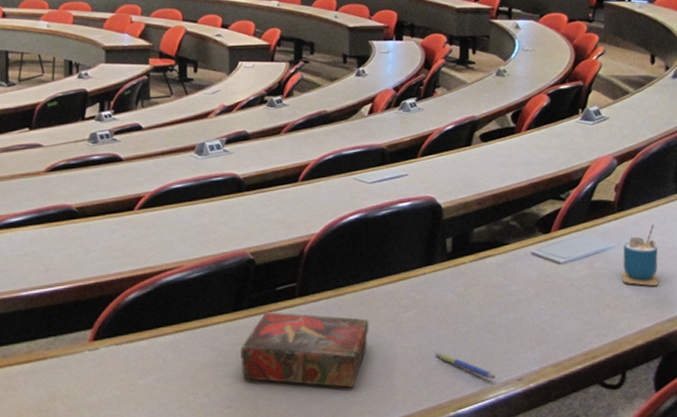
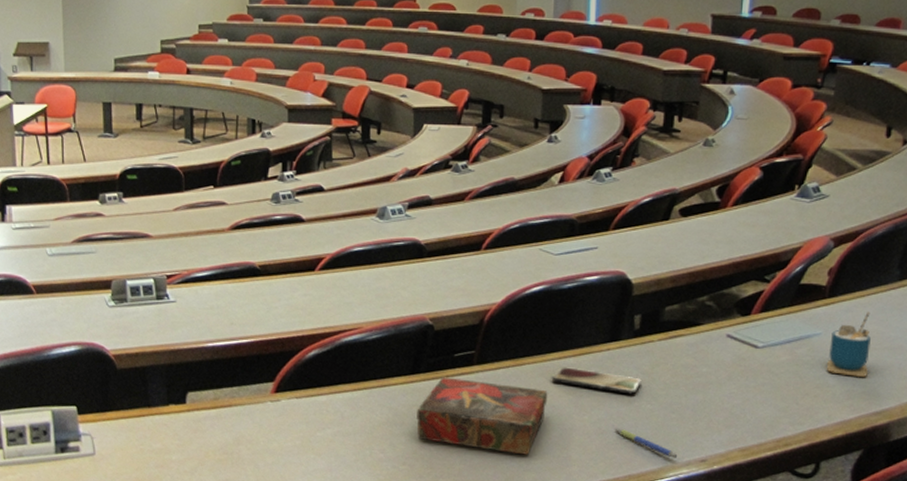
smartphone: none [371,294,457,318] -> present [551,367,641,395]

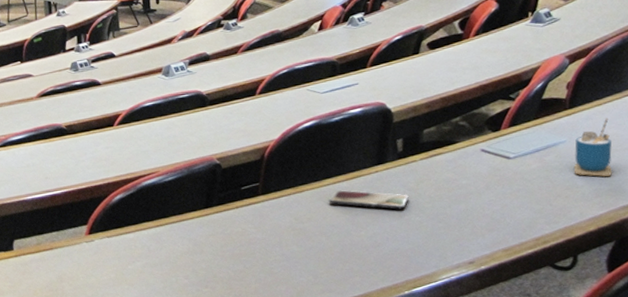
book: present [417,377,548,455] -> none [213,208,327,271]
pen: present [614,428,678,458] -> none [389,240,448,263]

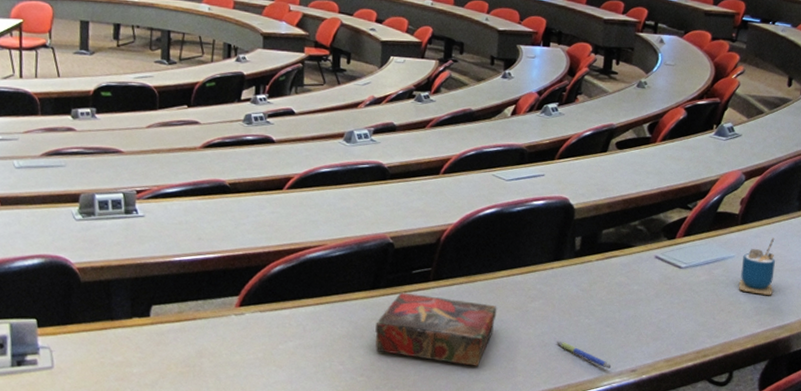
book: none [213,208,327,271] -> present [375,292,497,366]
smartphone: present [328,190,409,210] -> none [500,284,581,310]
pen: none [389,240,448,263] -> present [556,340,612,368]

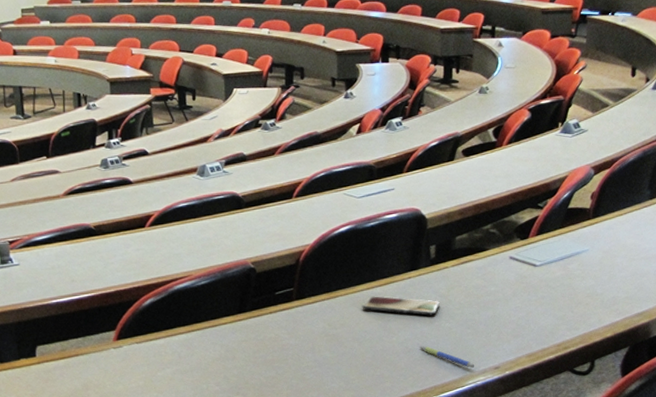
book: present [375,292,497,366] -> none [246,313,360,377]
smartphone: none [500,284,581,310] -> present [362,296,440,316]
cup: present [739,237,775,296] -> none [595,228,630,286]

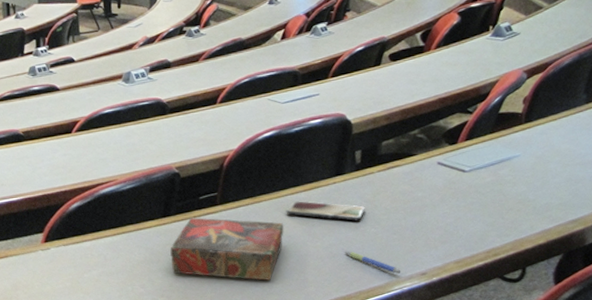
book: none [246,313,360,377] -> present [170,217,284,281]

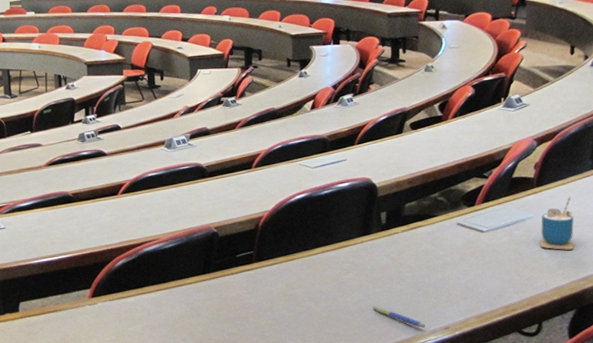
book: present [170,217,284,281] -> none [209,274,316,334]
smartphone: present [286,201,365,221] -> none [317,259,391,278]
cup: none [527,133,564,192] -> present [540,196,574,251]

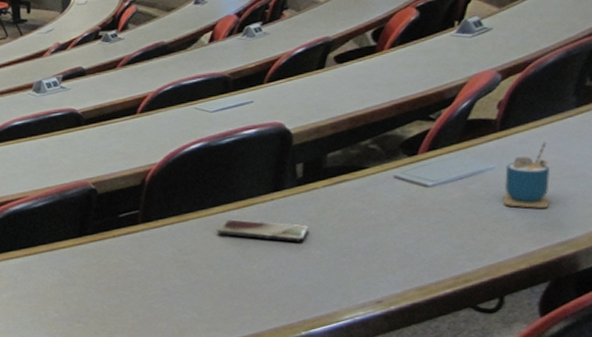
smartphone: none [317,259,391,278] -> present [216,219,309,242]
pen: present [372,306,426,328] -> none [285,275,352,301]

